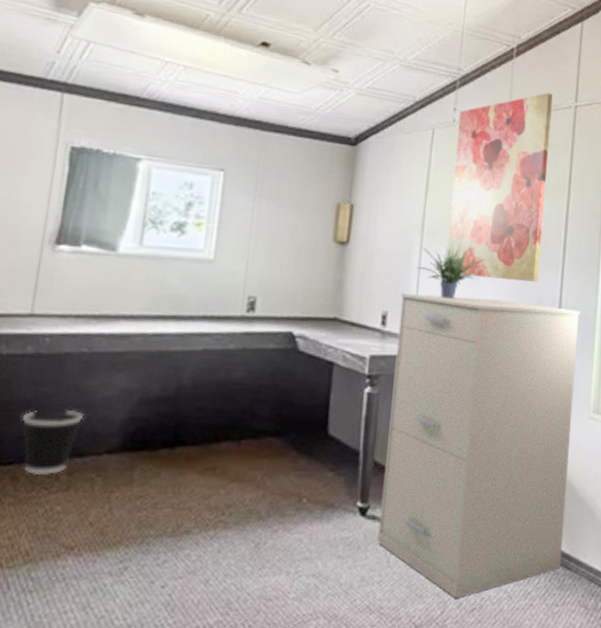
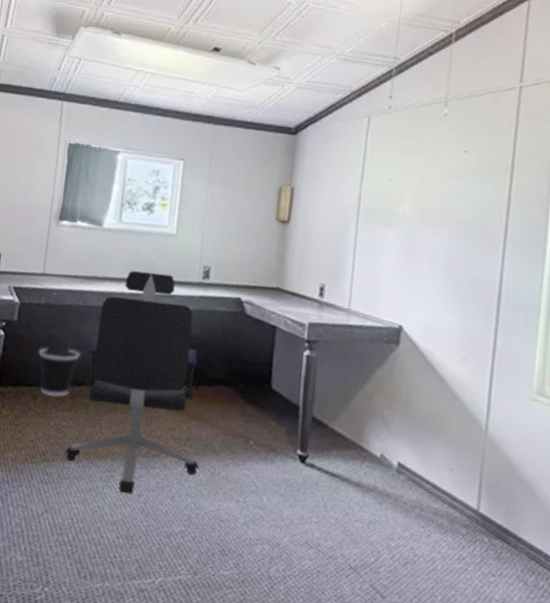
office chair: none [57,305,241,588] -> present [64,270,199,494]
filing cabinet: present [377,293,581,598] -> none [315,268,524,550]
potted plant: present [417,237,486,299] -> none [353,218,422,275]
wall art: present [446,92,553,282] -> none [381,75,495,262]

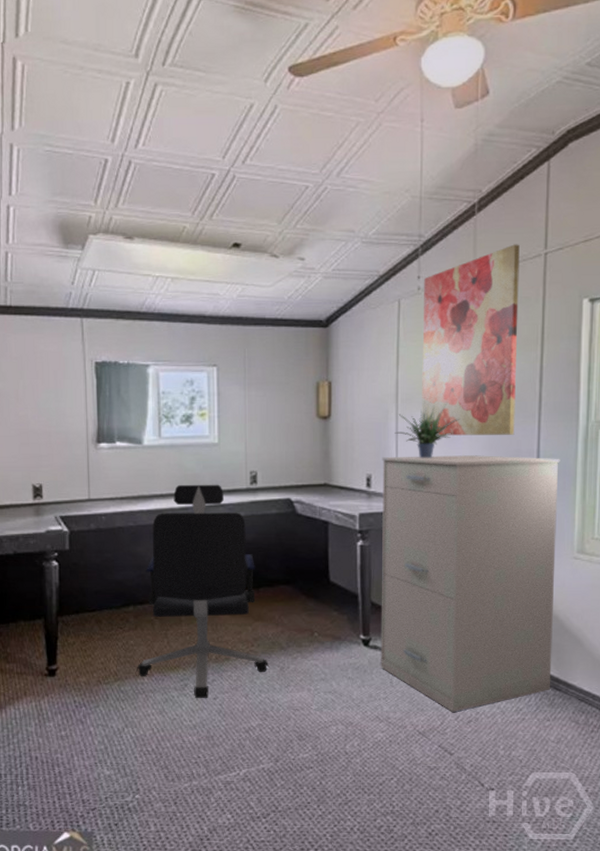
wastebasket: present [38,347,80,397] -> none [95,570,138,618]
filing cabinet: none [315,268,524,550] -> present [381,455,560,712]
potted plant: none [353,218,422,275] -> present [394,399,461,458]
wall art: none [381,75,495,262] -> present [422,244,520,436]

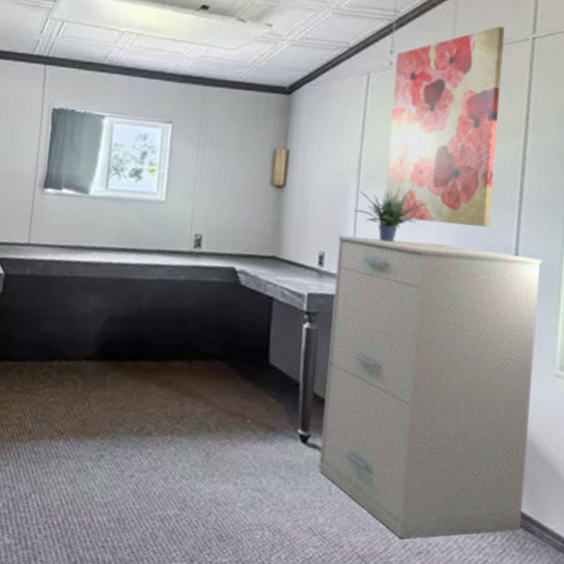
office chair: present [136,484,269,699] -> none [52,239,194,474]

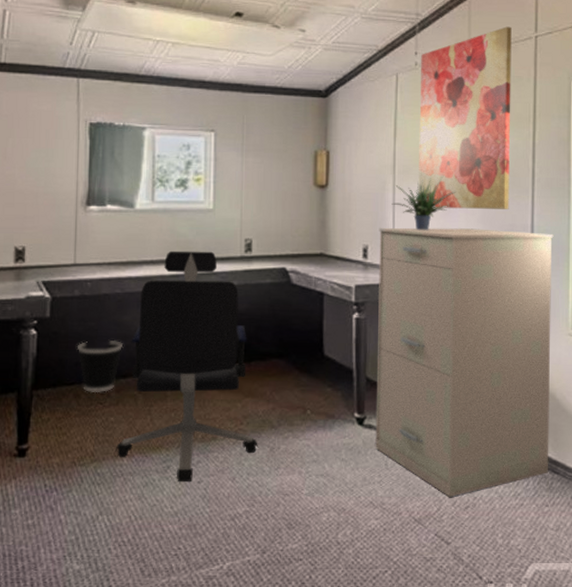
wastebasket: none [24,320,67,373] -> present [76,341,123,392]
office chair: none [52,239,194,474] -> present [115,250,258,483]

